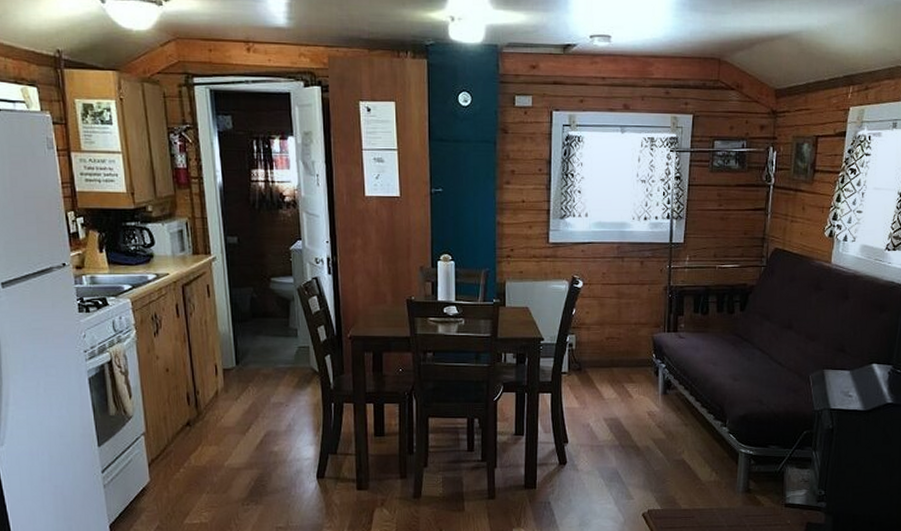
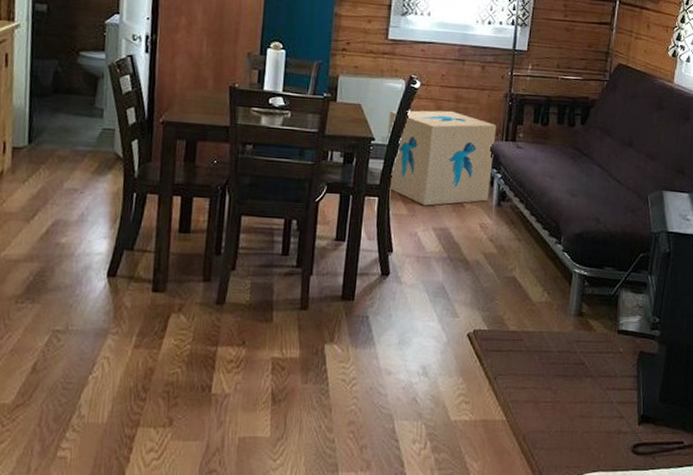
cardboard box: none [555,307,658,398] -> present [387,110,497,206]

